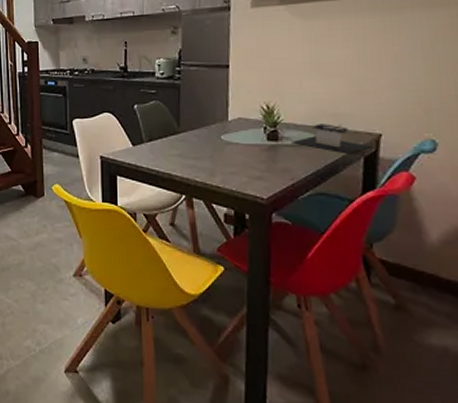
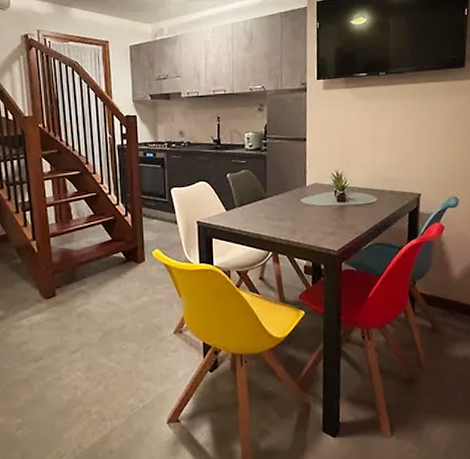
architectural model: present [292,123,372,154] -> none [356,186,414,211]

